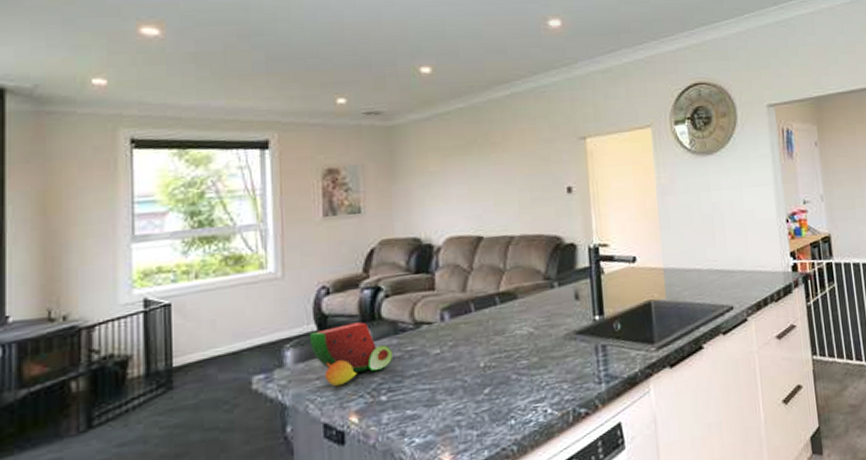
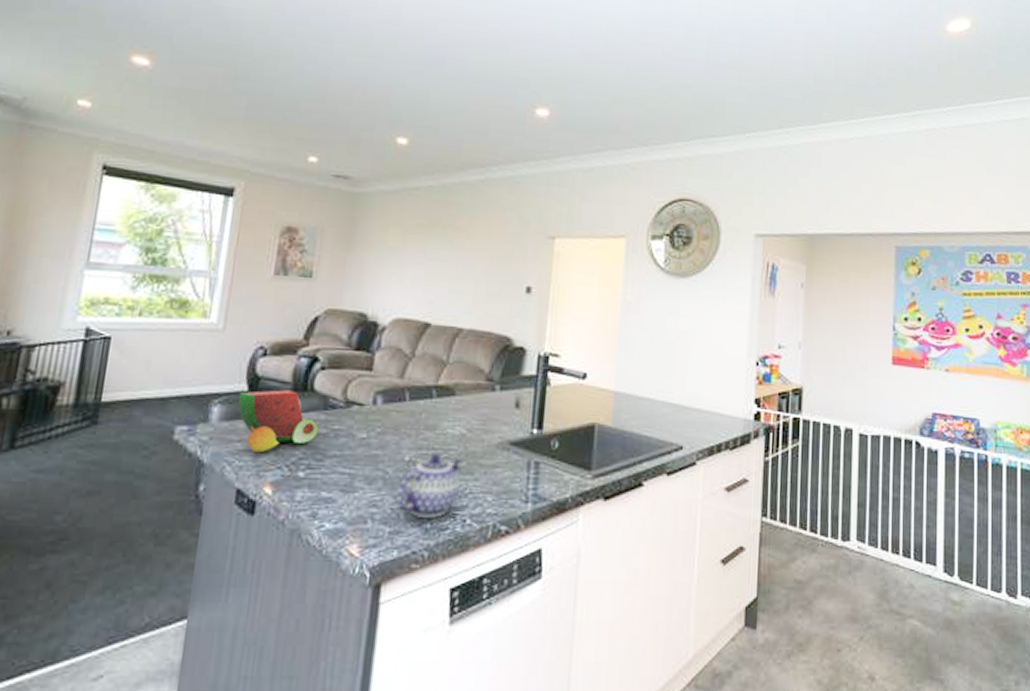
teapot: none [477,354,537,417] -> present [395,454,465,518]

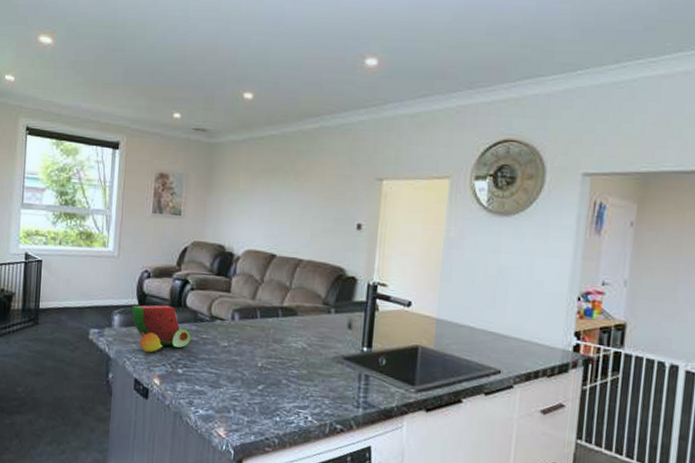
teapot: present [395,454,465,518] -> none [251,362,306,414]

